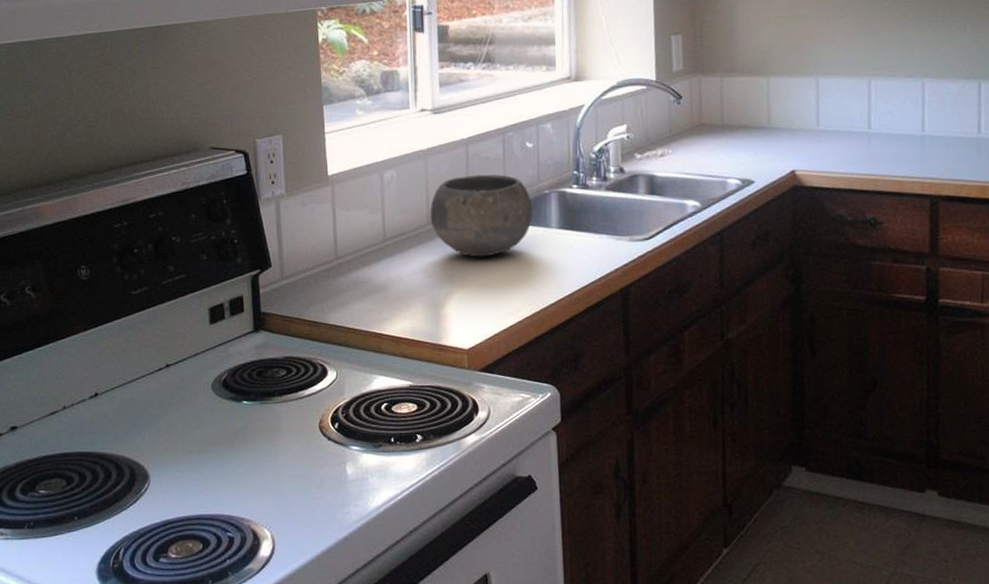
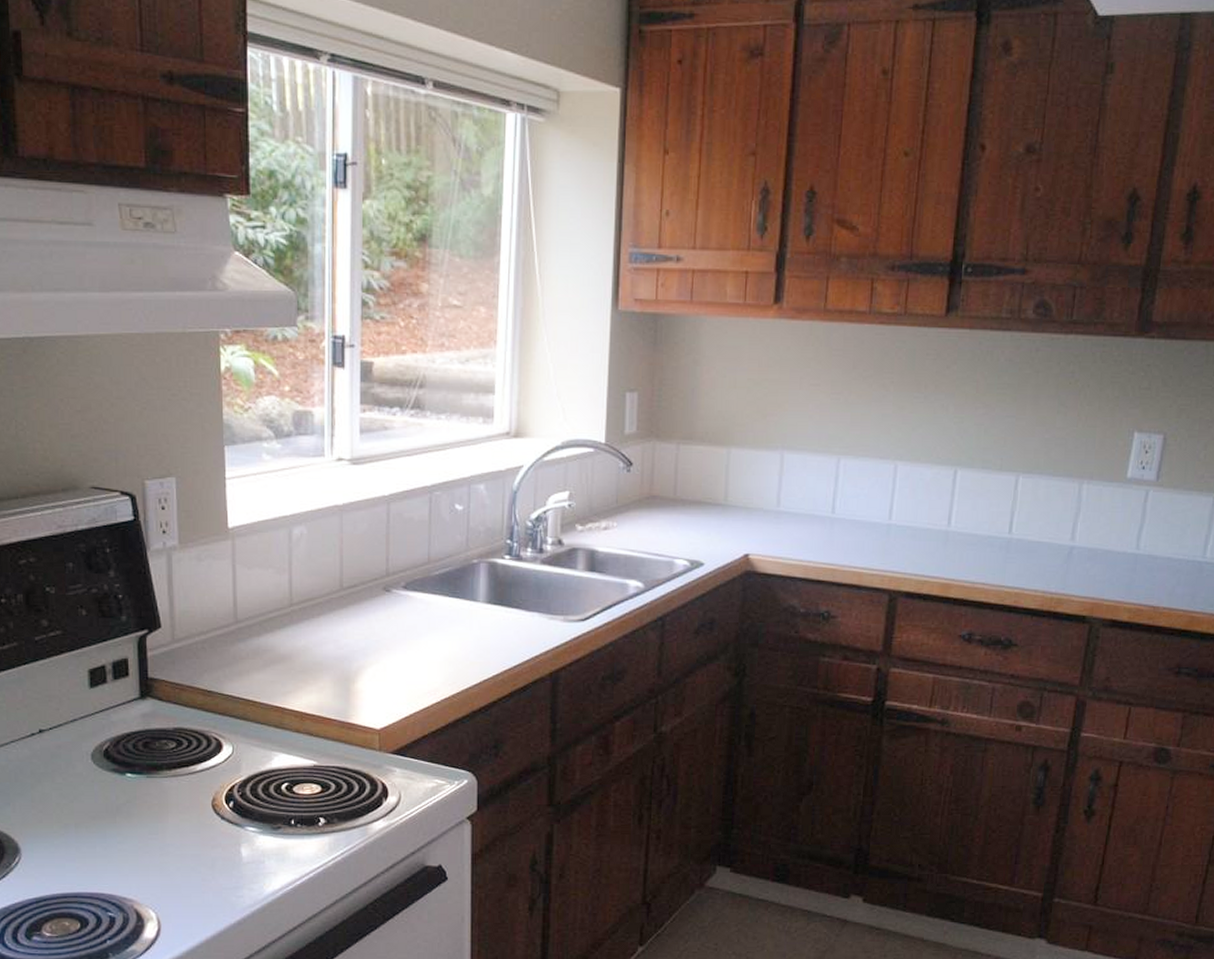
bowl: present [430,174,532,257] -> none [343,537,458,630]

